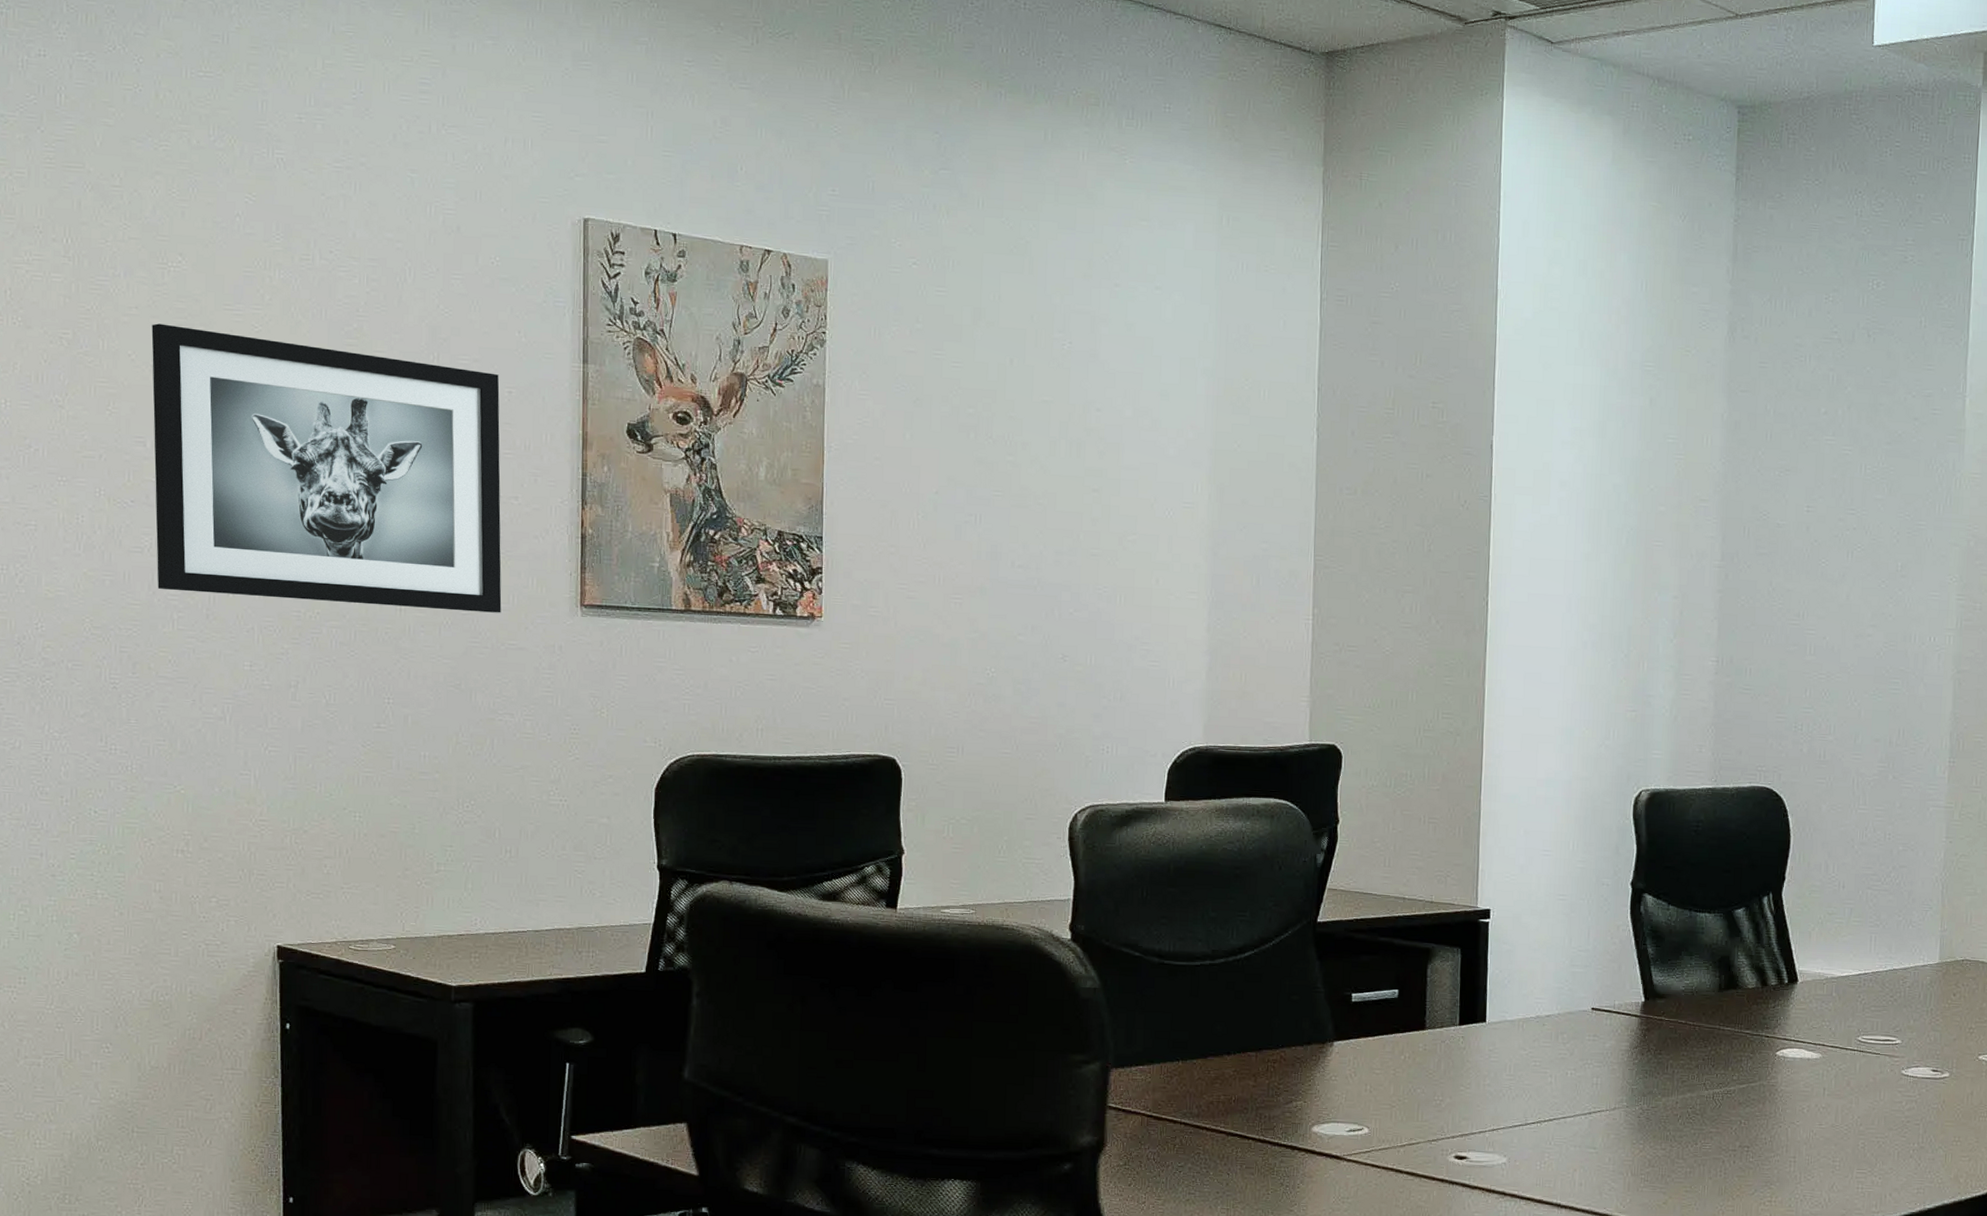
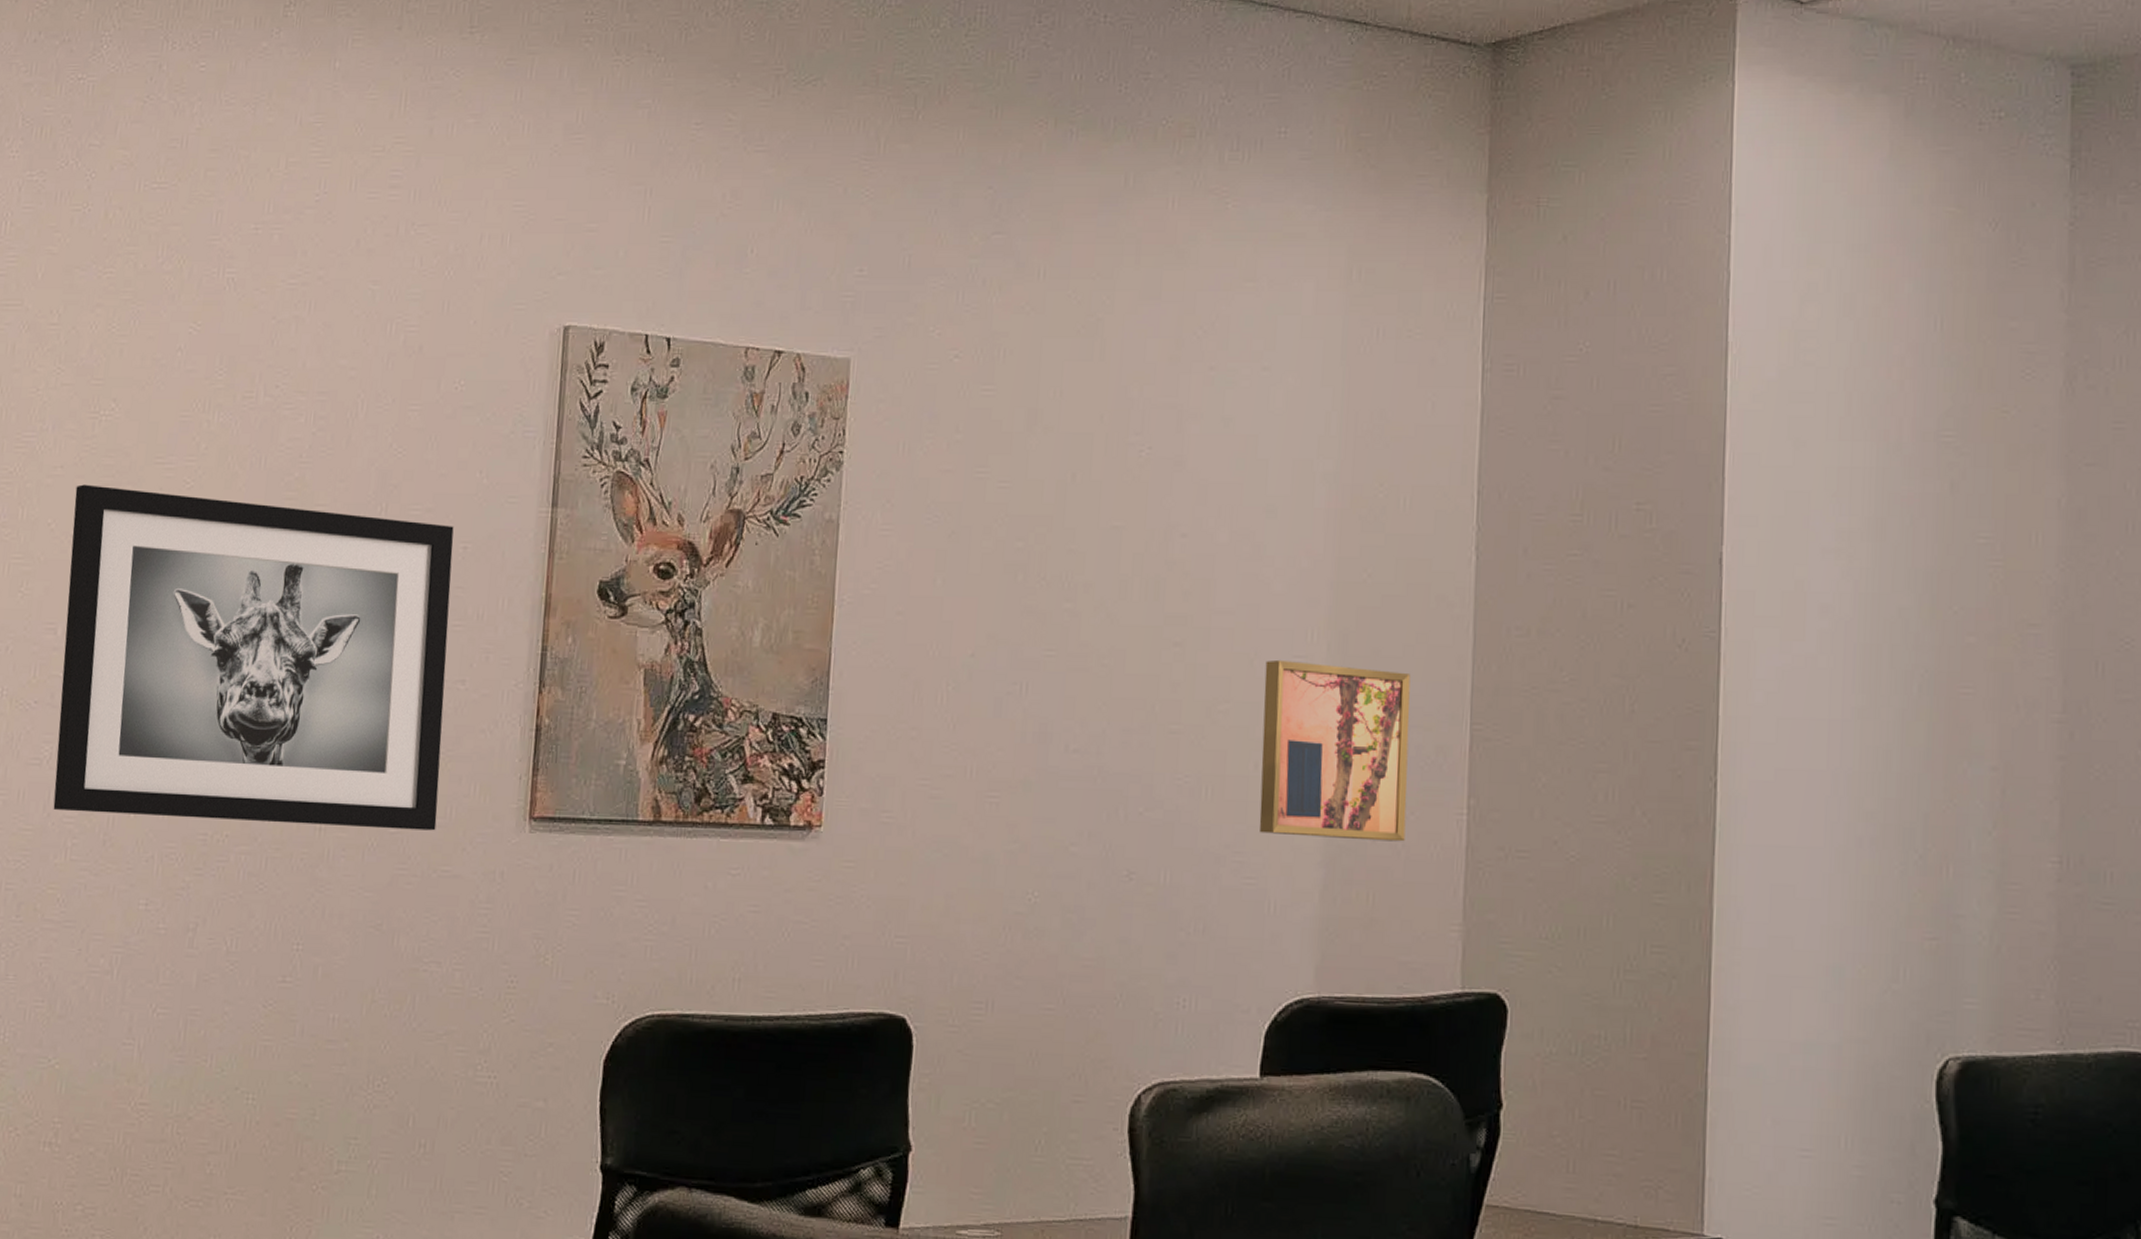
wall art: none [1160,504,1270,638] -> present [1259,659,1411,842]

